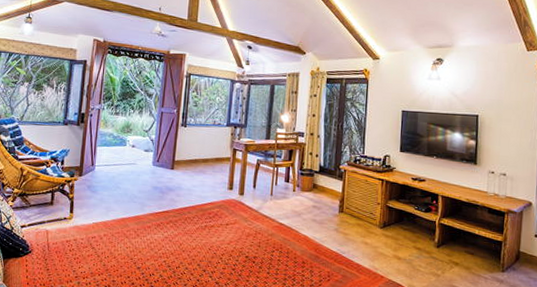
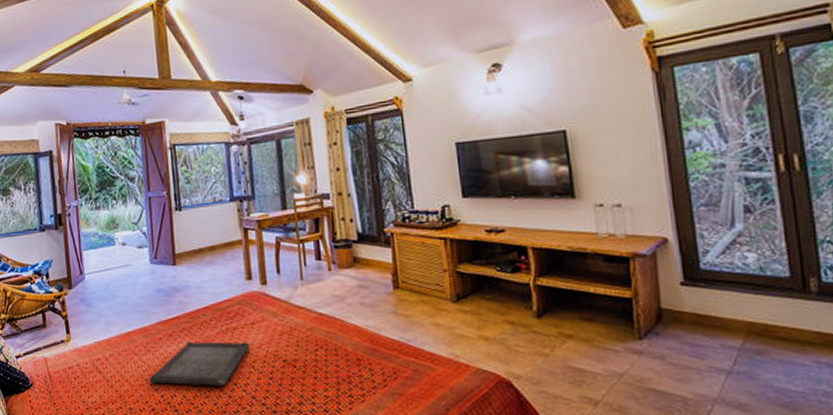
serving tray: none [134,232,222,272] -> present [149,341,250,387]

